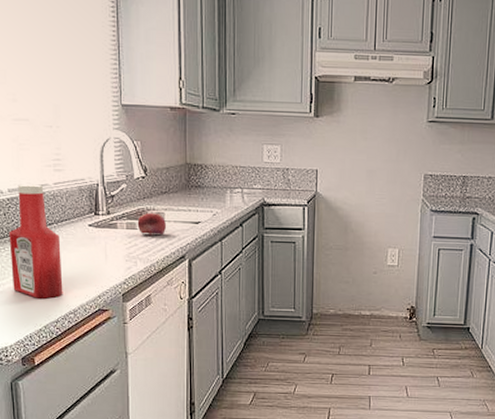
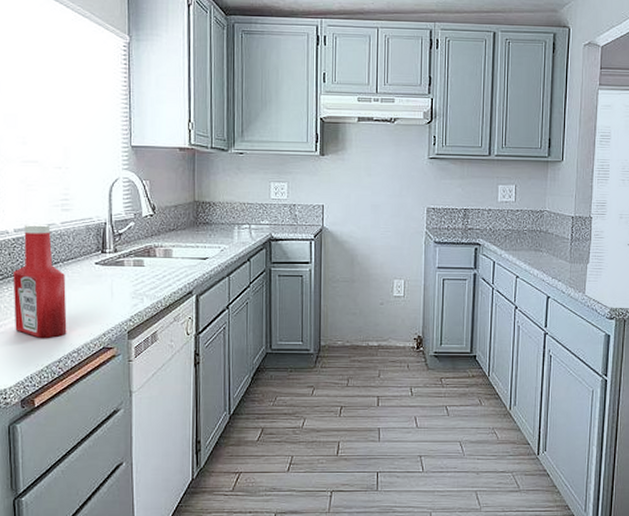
fruit: present [137,213,167,235] -> none [144,250,175,272]

